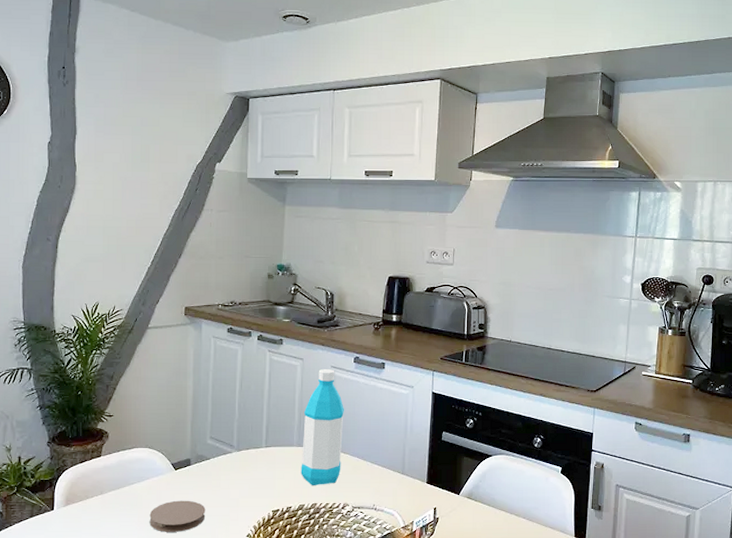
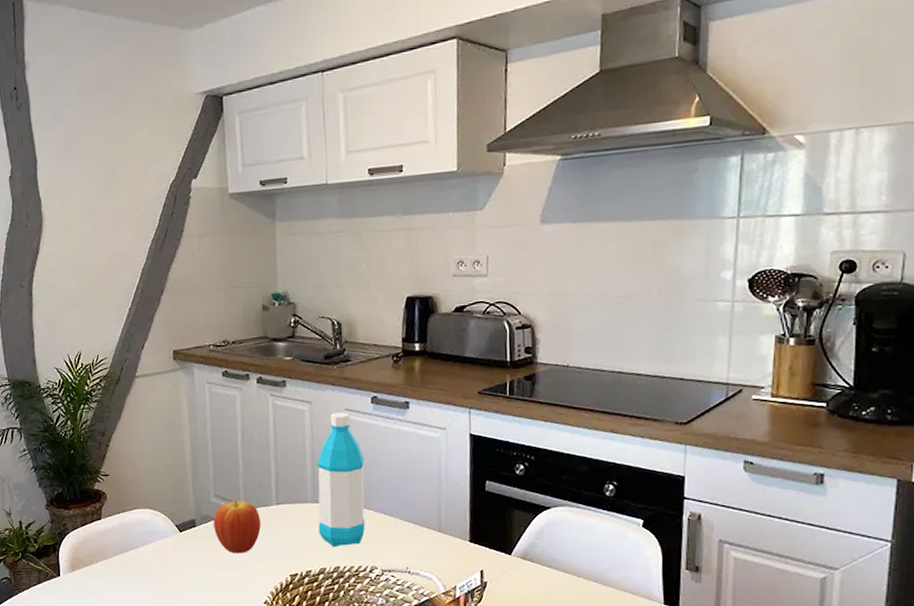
coaster: present [149,500,206,532] -> none [157,564,218,599]
fruit: none [207,442,251,491] -> present [213,500,262,554]

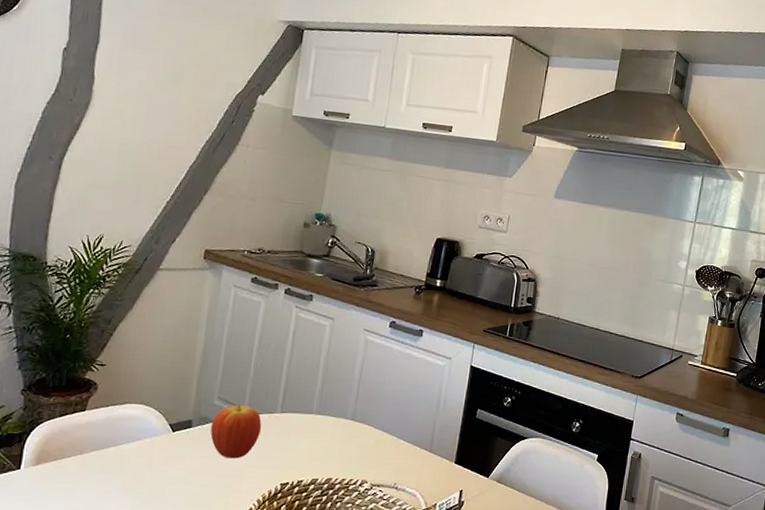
water bottle: present [316,412,366,546] -> none [317,331,374,459]

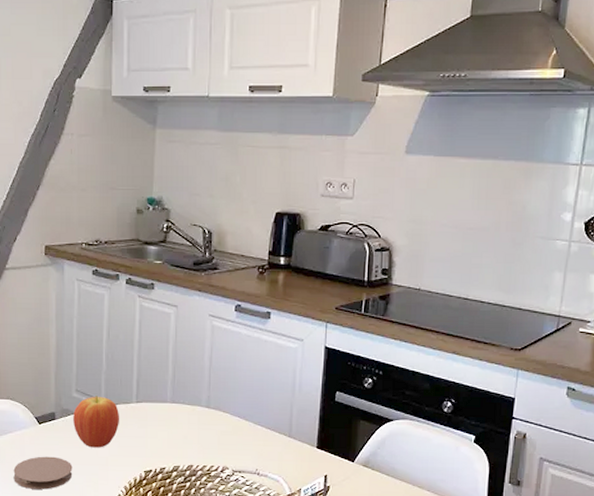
coaster: none [135,466,204,502] -> present [13,456,73,490]

